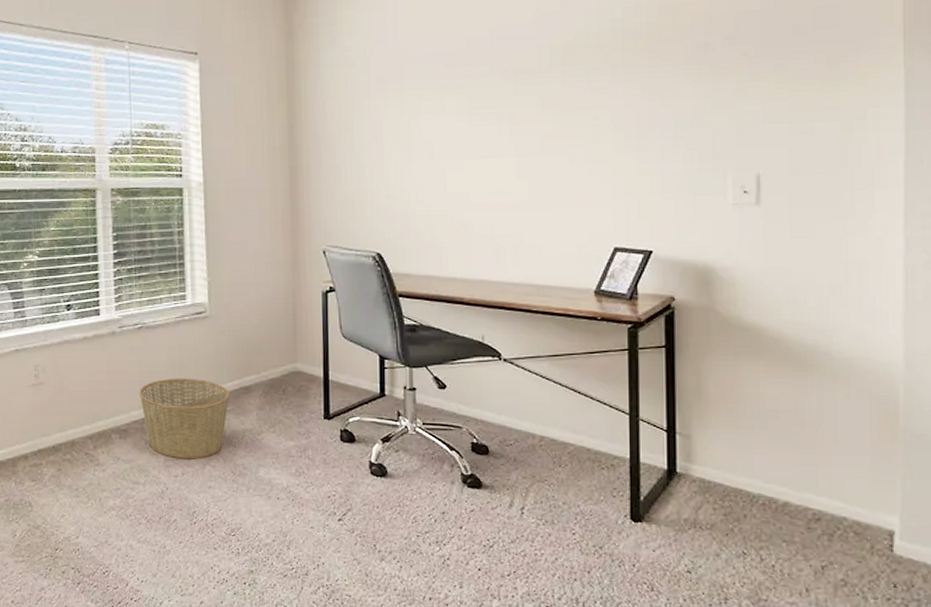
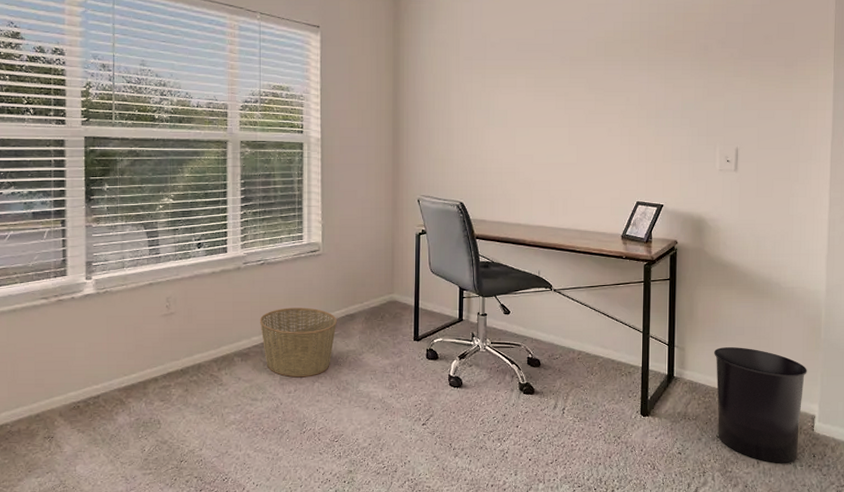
waste bin: none [735,436,879,593] -> present [714,347,807,463]

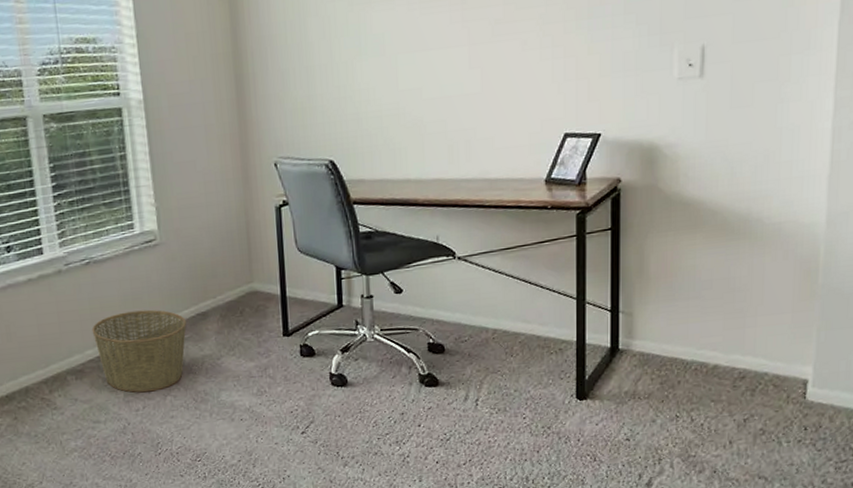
waste bin: present [714,347,807,463] -> none [672,304,798,442]

